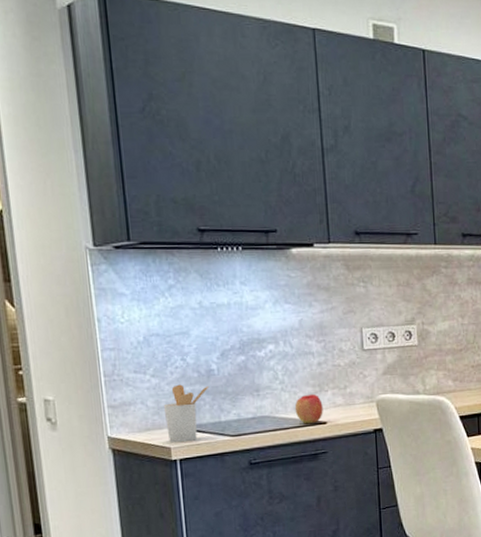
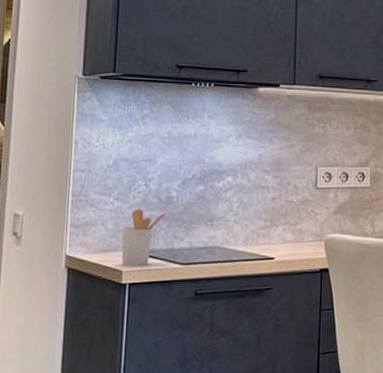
apple: present [295,394,323,424] -> none [245,228,272,258]

